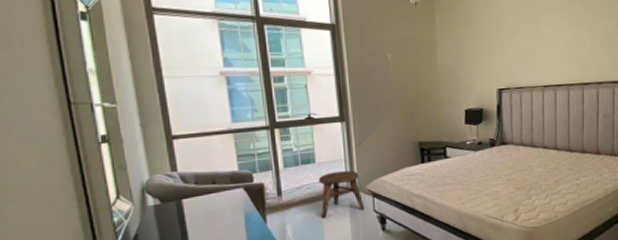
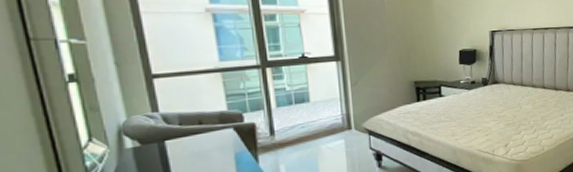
stool: present [318,170,365,219] -> none [313,109,361,157]

